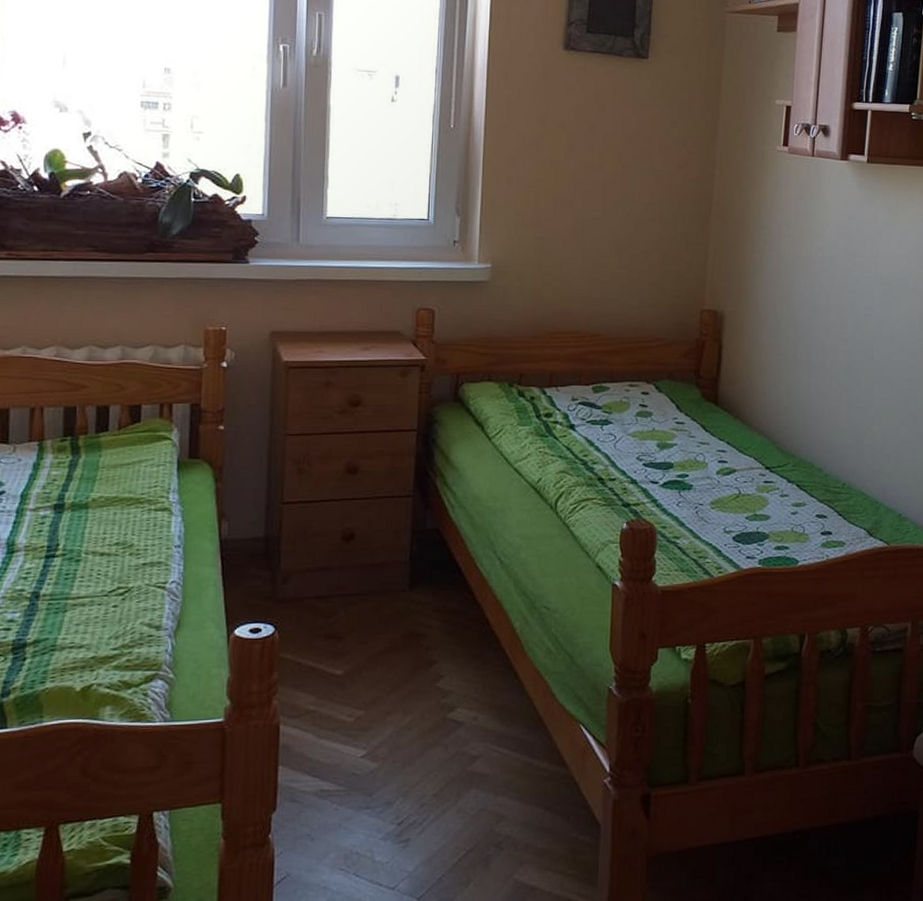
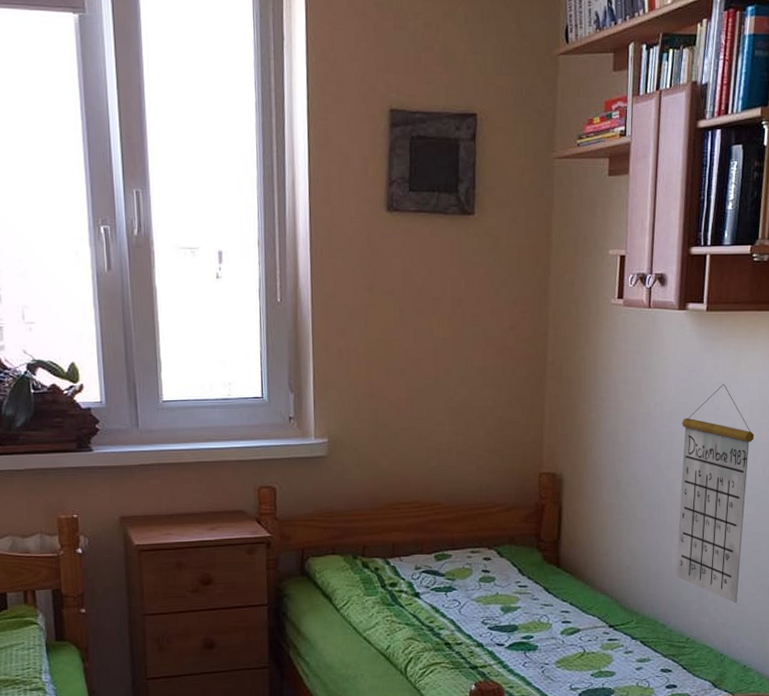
calendar: none [833,232,912,450] -> present [675,383,755,604]

